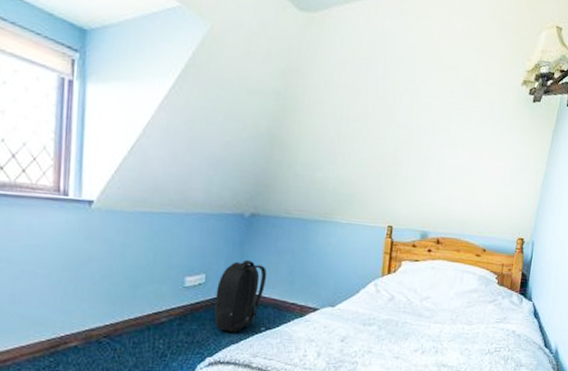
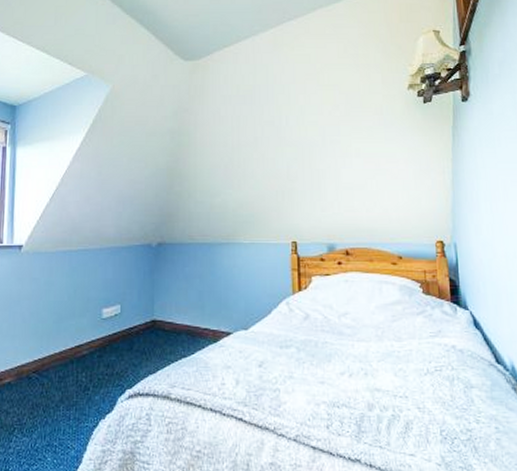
backpack: present [214,259,267,334] -> none [131,287,178,363]

